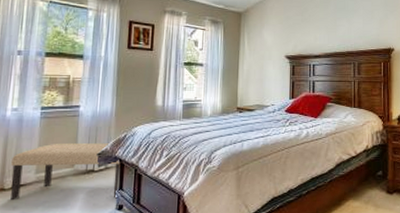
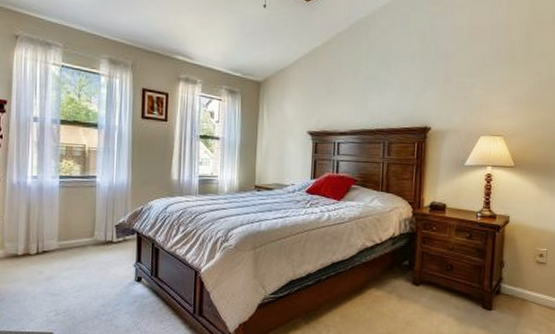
bench: present [11,143,119,199] -> none [35,213,137,270]

